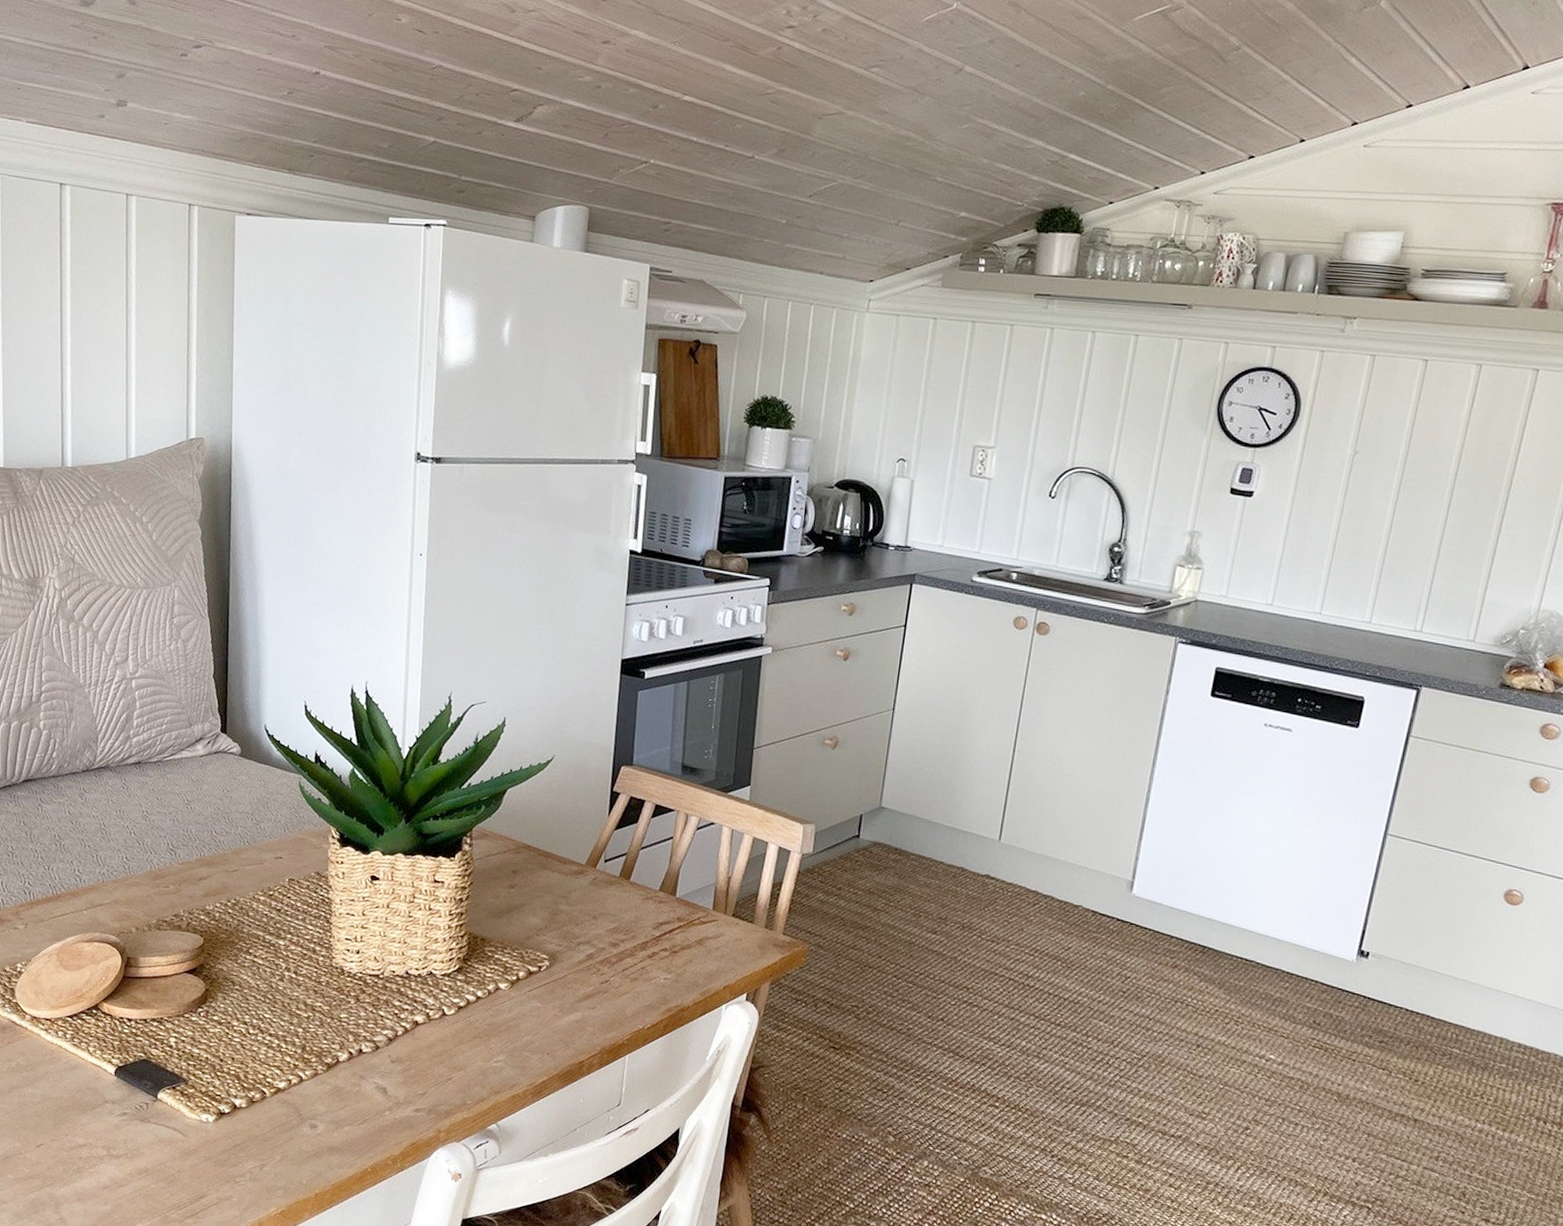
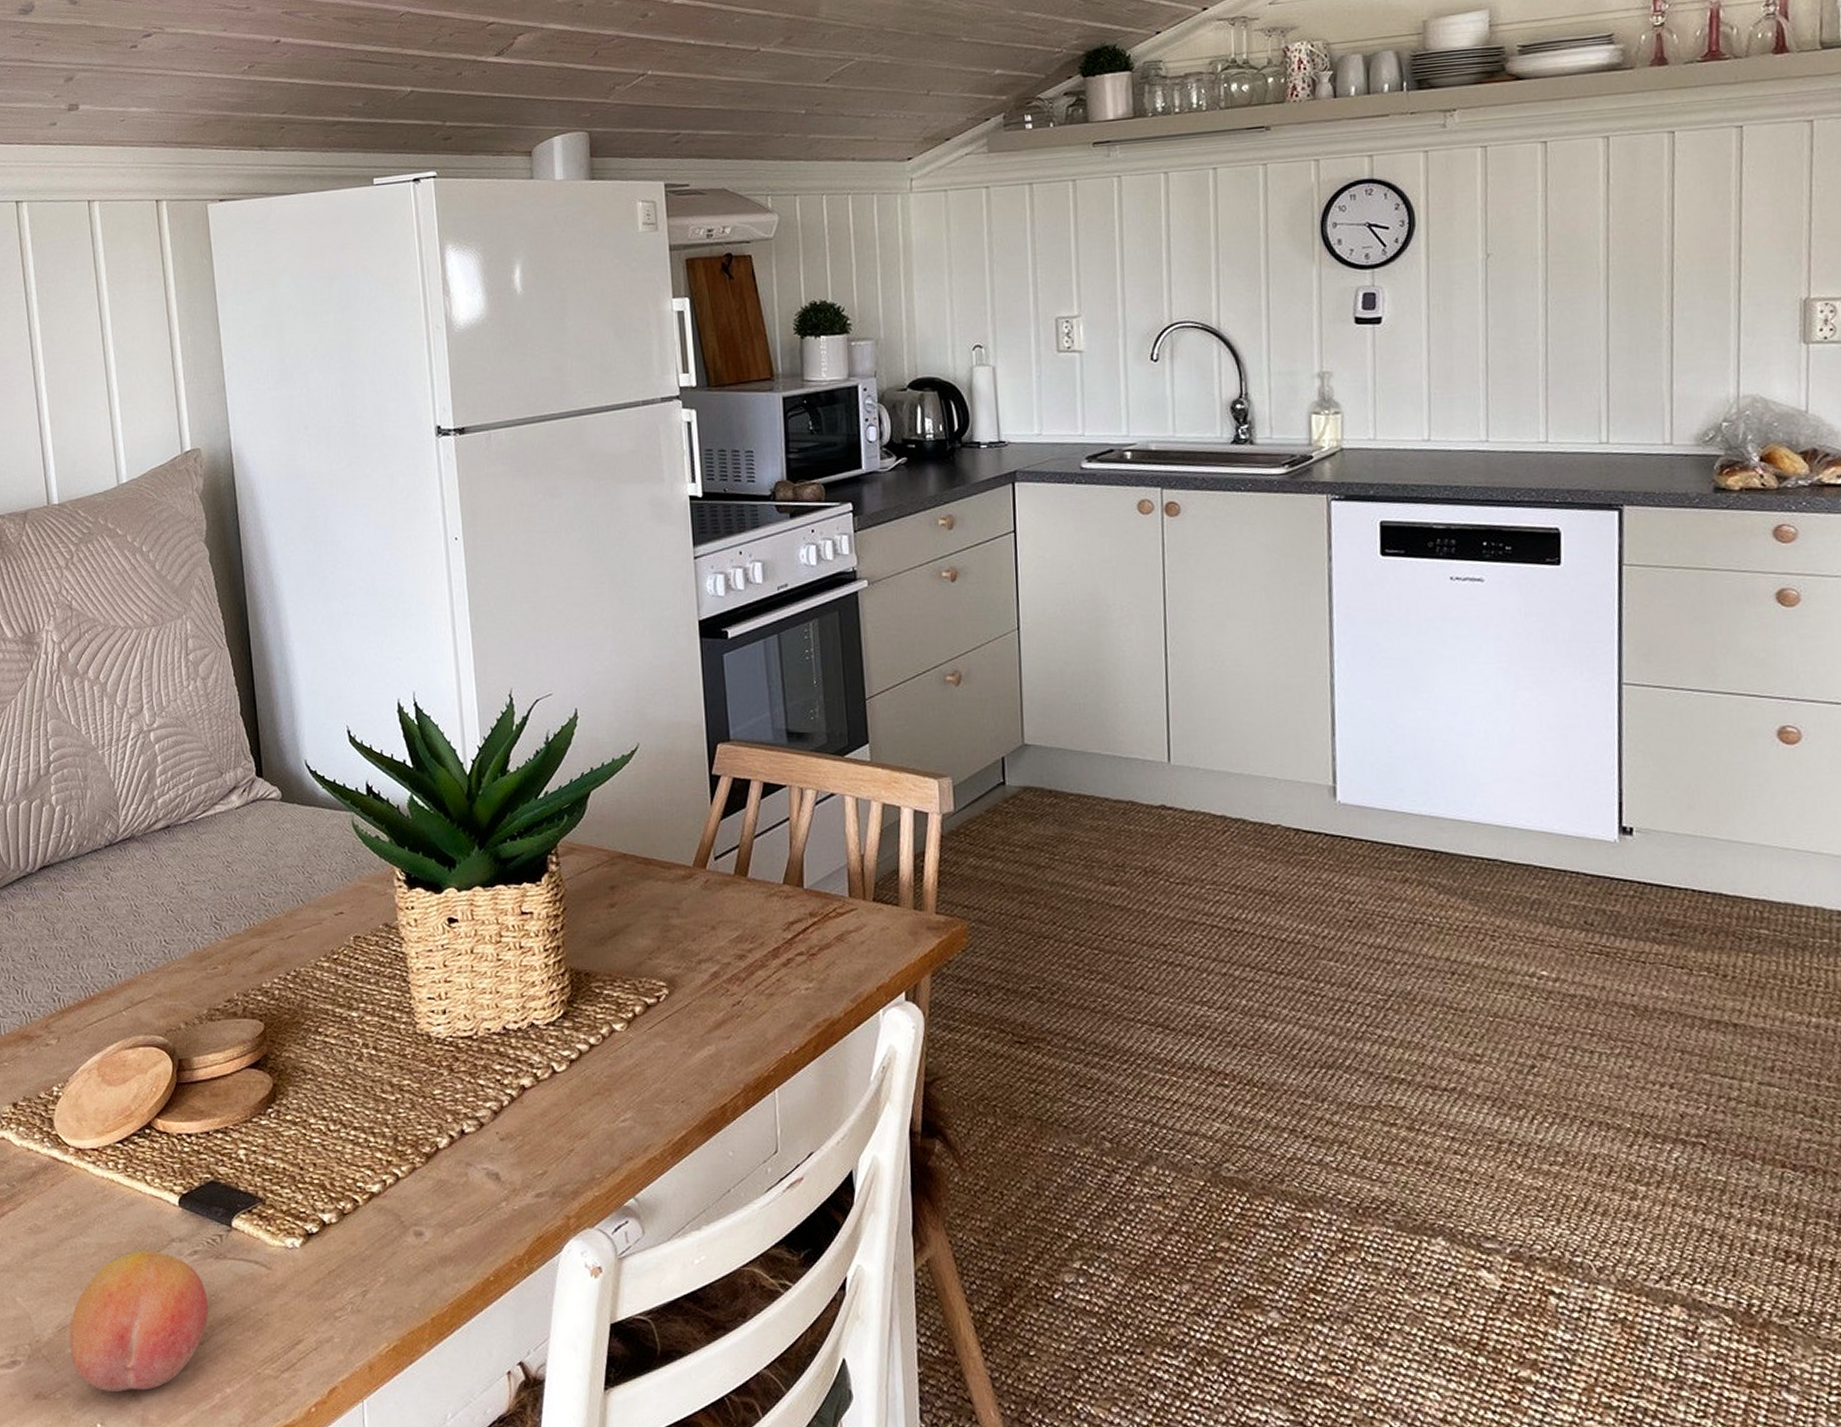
fruit: none [11,1105,131,1216] -> present [69,1251,208,1392]

